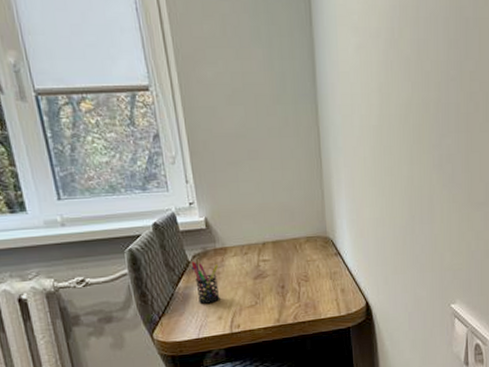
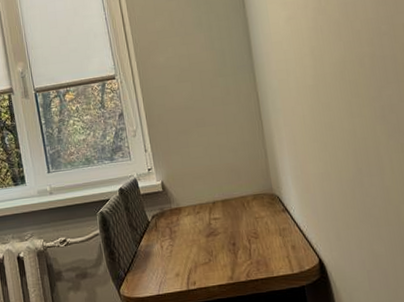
pen holder: present [191,261,220,304] -> none [151,221,177,261]

